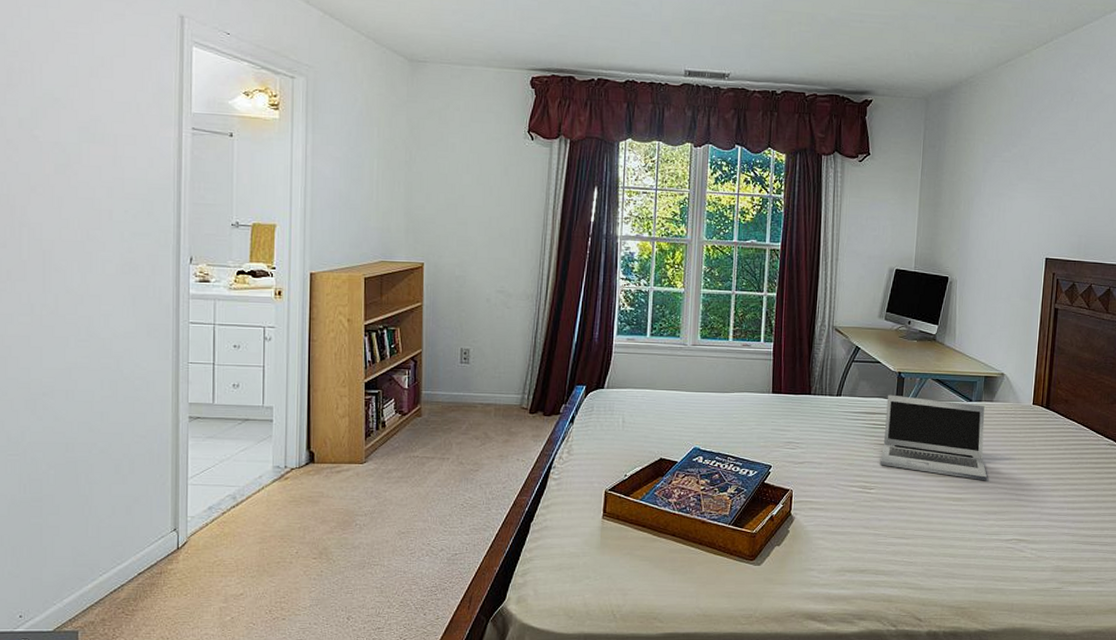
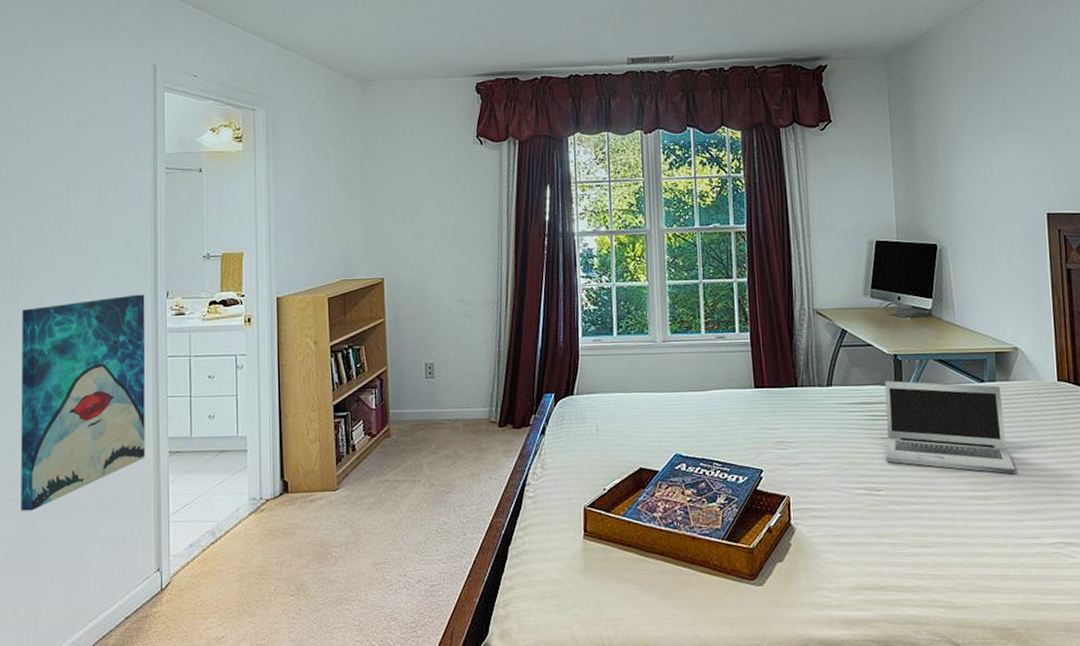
wall art: none [23,257,166,467] -> present [21,294,146,511]

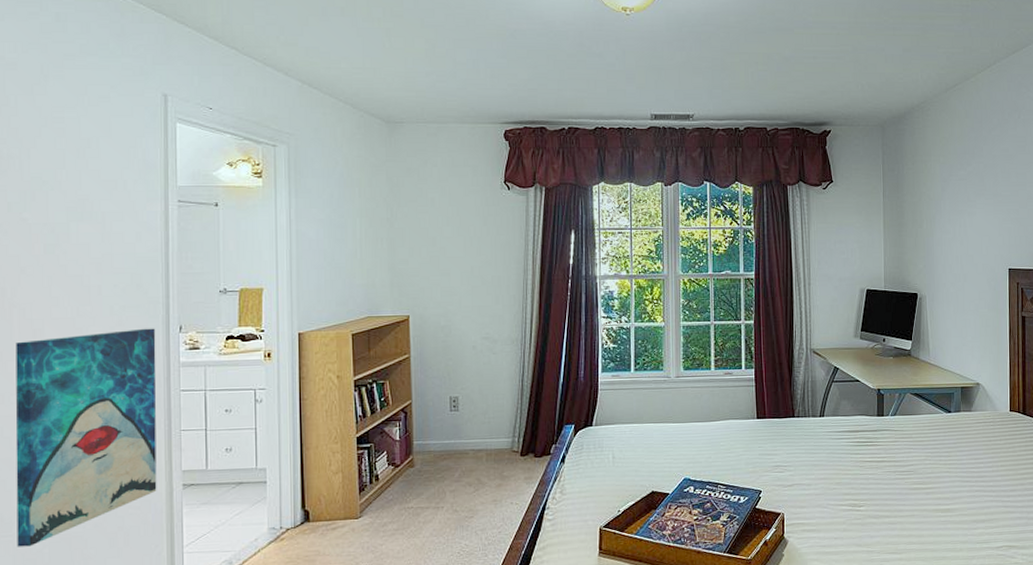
laptop: present [884,380,1015,474] -> none [867,411,972,490]

